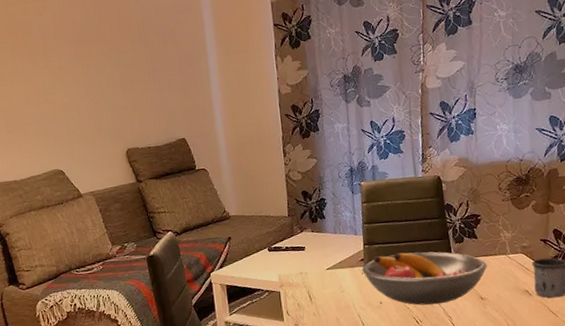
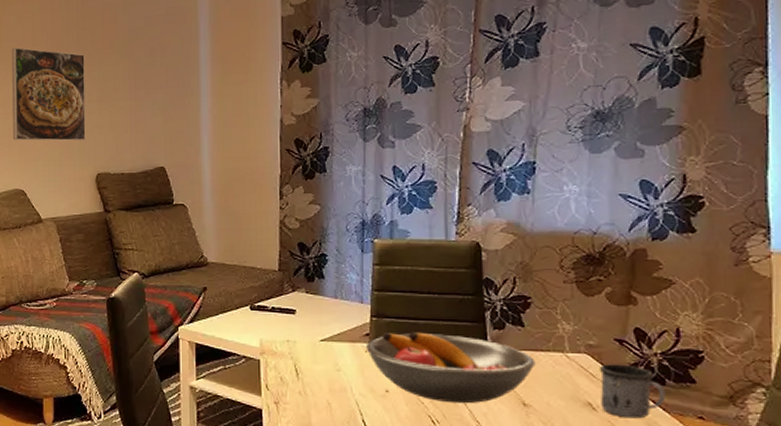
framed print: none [36,41,114,127] -> present [11,47,86,141]

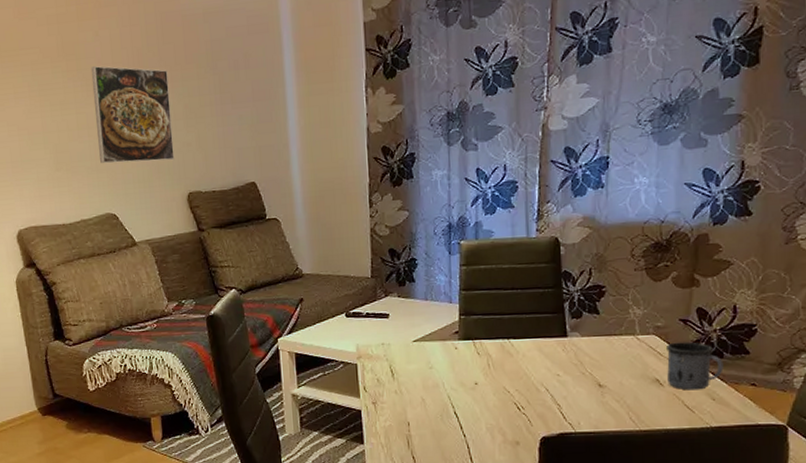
fruit bowl: present [365,332,536,404] -> none [455,326,610,390]

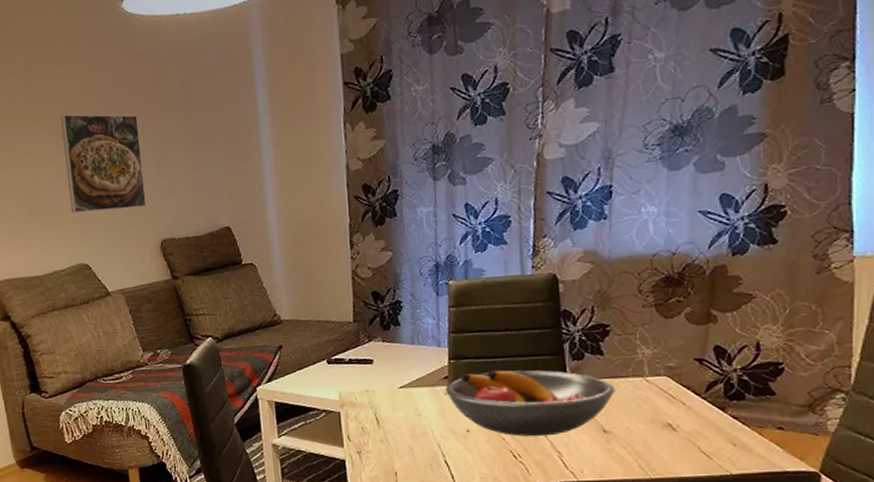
fruit bowl: none [455,326,610,390] -> present [444,369,615,437]
mug: present [665,342,724,390] -> none [678,383,746,435]

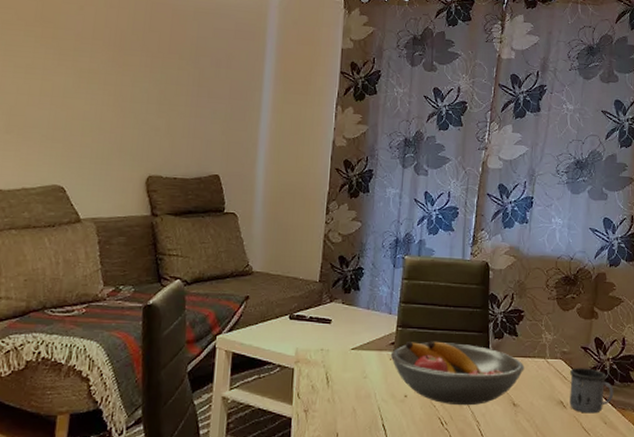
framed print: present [60,114,147,214] -> none [58,37,149,142]
mug: none [678,383,746,435] -> present [569,368,614,414]

